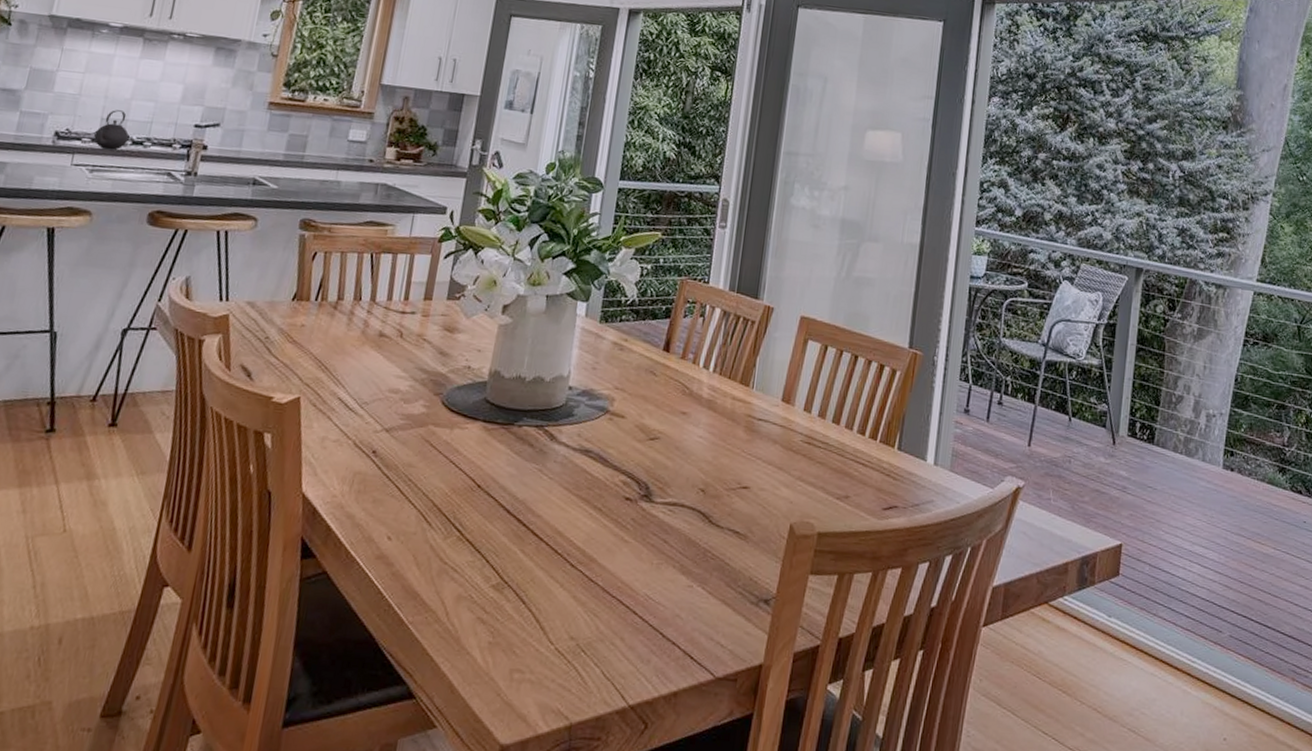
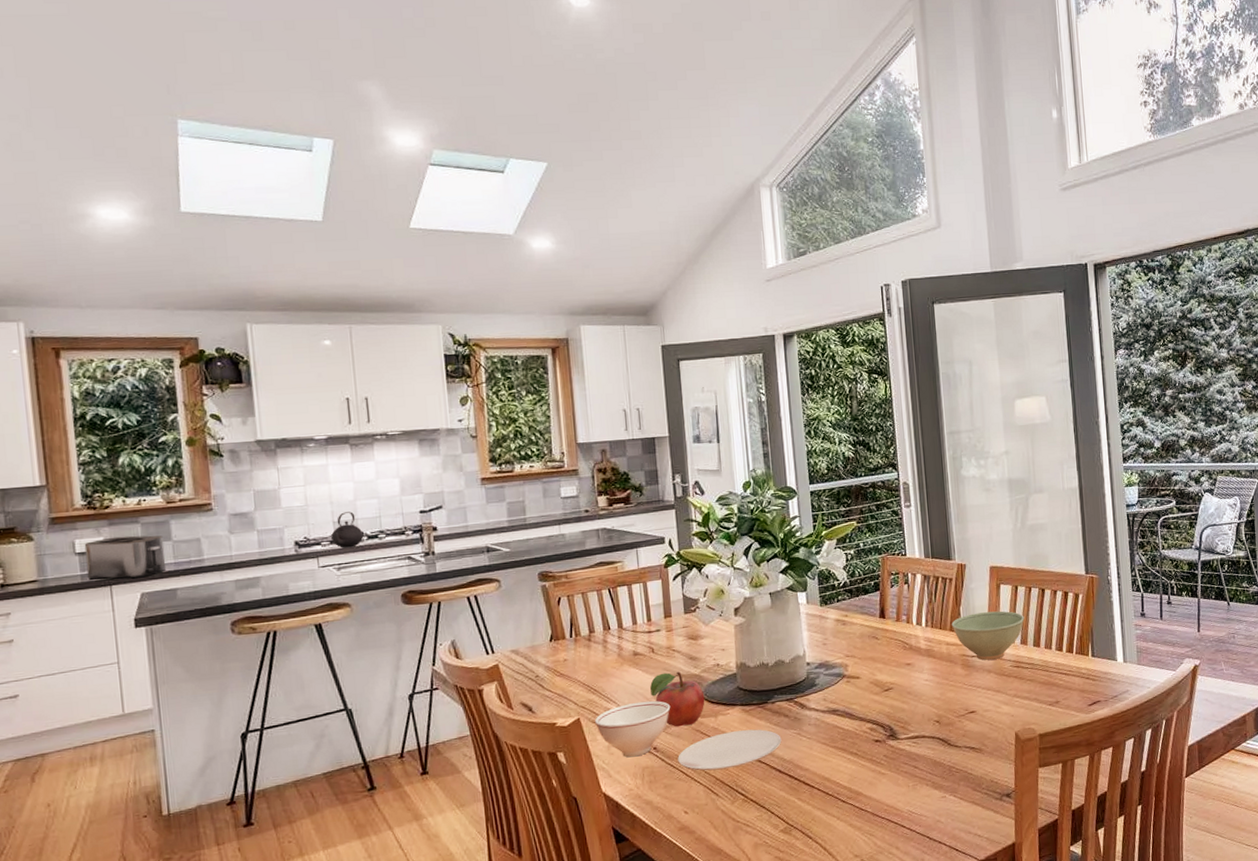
bowl: none [316,392,405,458] -> present [595,700,671,758]
fruit: none [386,363,446,432] -> present [649,671,705,727]
plate: none [396,450,520,496] -> present [678,729,782,771]
bowl: none [743,368,829,429] -> present [951,611,1025,661]

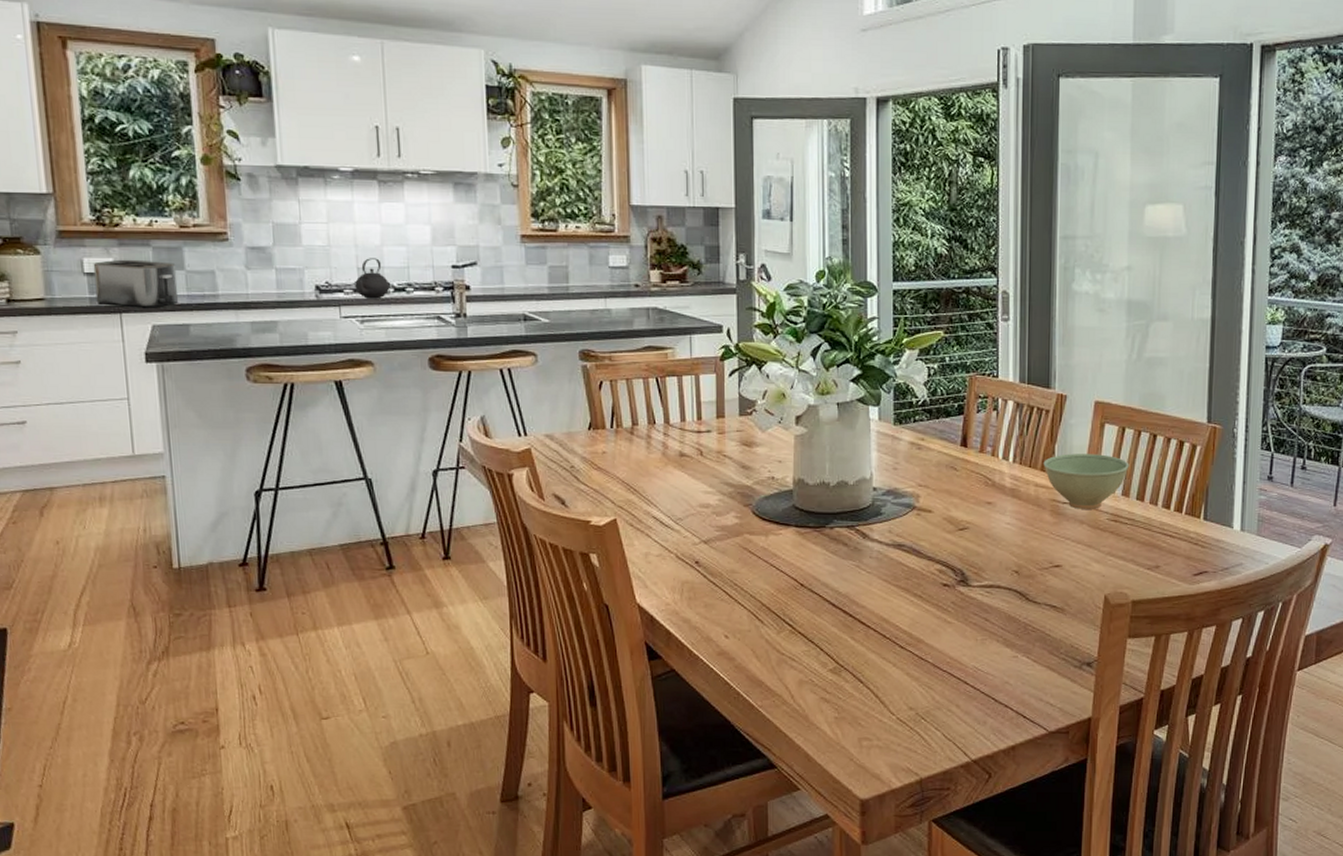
bowl: present [595,700,671,758] -> none [633,508,717,569]
fruit: present [649,671,705,727] -> none [695,480,756,542]
plate: present [678,729,782,771] -> none [721,554,838,595]

